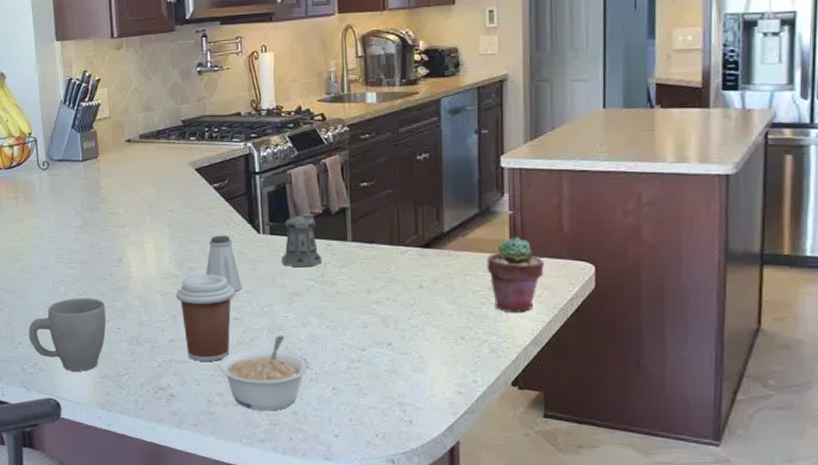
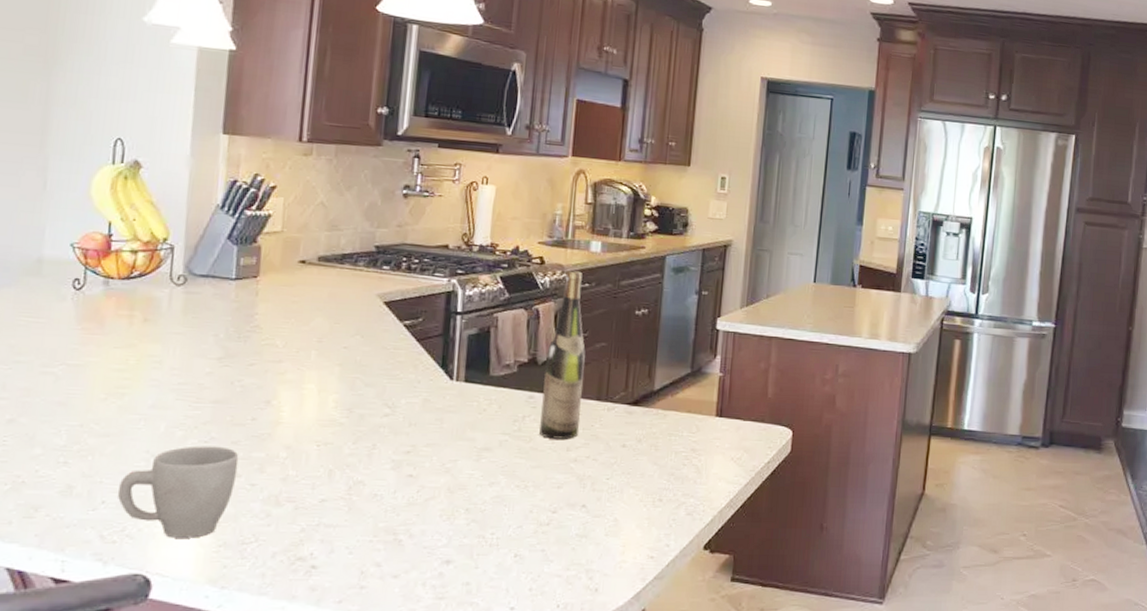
coffee cup: present [175,274,235,361] -> none [336,423,413,525]
saltshaker: present [206,235,242,292] -> none [379,379,423,444]
legume: present [218,335,310,410] -> none [379,495,491,581]
pepper shaker: present [265,213,322,268] -> none [461,361,521,420]
wine bottle: none [338,123,376,283] -> present [539,270,586,439]
potted succulent: present [487,237,544,312] -> none [692,399,747,475]

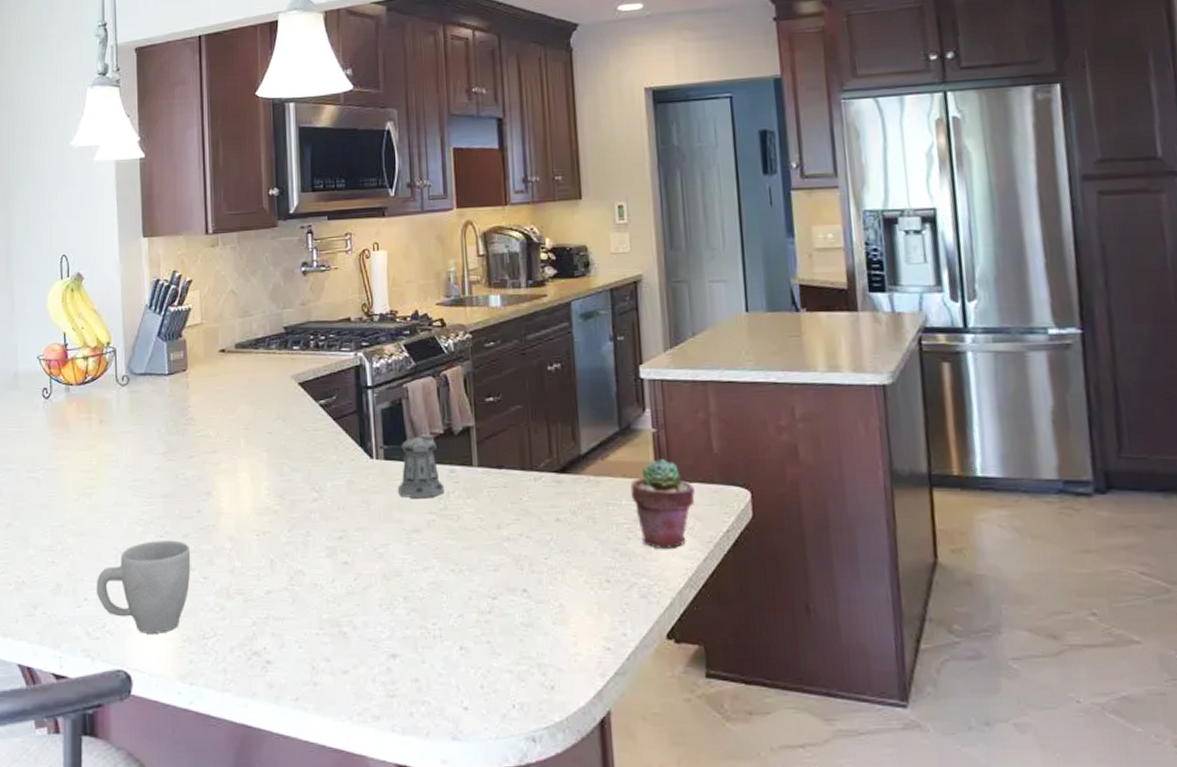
pepper shaker: none [461,361,521,420] -> present [379,434,445,499]
wine bottle: present [539,270,586,439] -> none [461,330,507,516]
potted succulent: none [692,399,747,475] -> present [630,459,695,548]

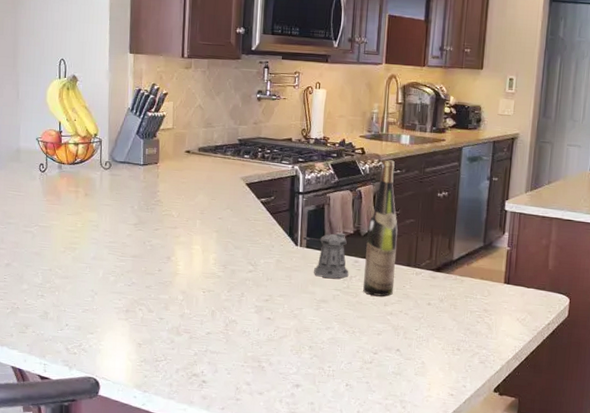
mug: present [95,540,191,634] -> none [75,288,151,355]
wine bottle: none [461,330,507,516] -> present [363,159,399,296]
potted succulent: present [630,459,695,548] -> none [484,269,530,332]

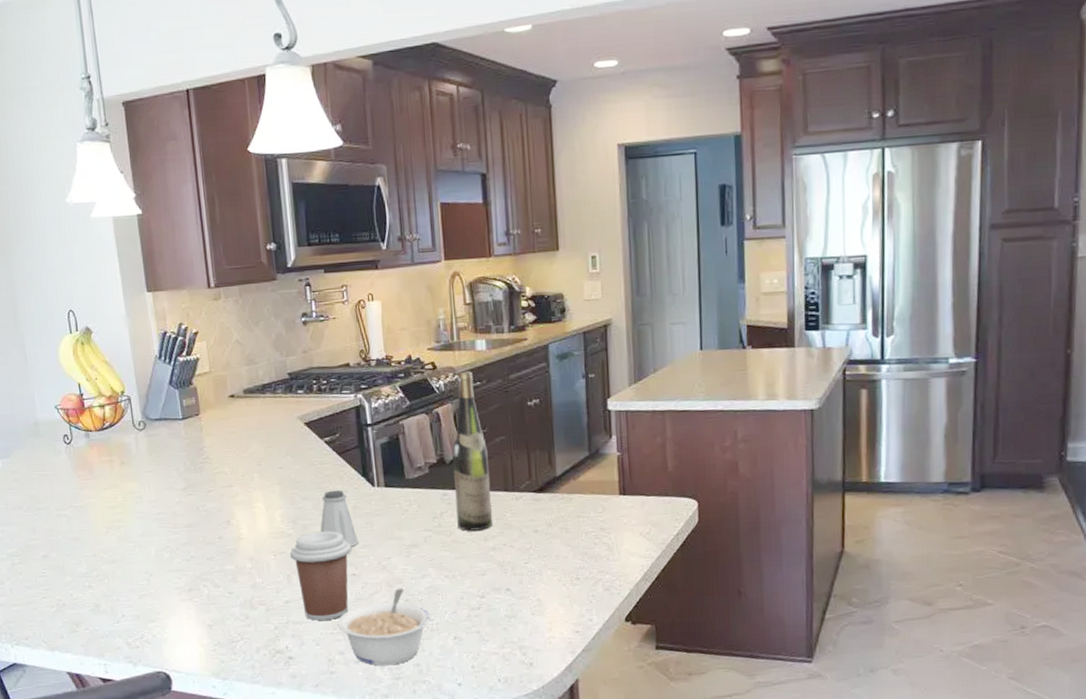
coffee cup: none [216,277,270,354] -> present [289,531,351,621]
saltshaker: none [246,244,277,295] -> present [320,490,358,547]
legume: none [248,335,329,400] -> present [337,588,430,665]
pepper shaker: present [303,232,349,279] -> none [380,464,439,519]

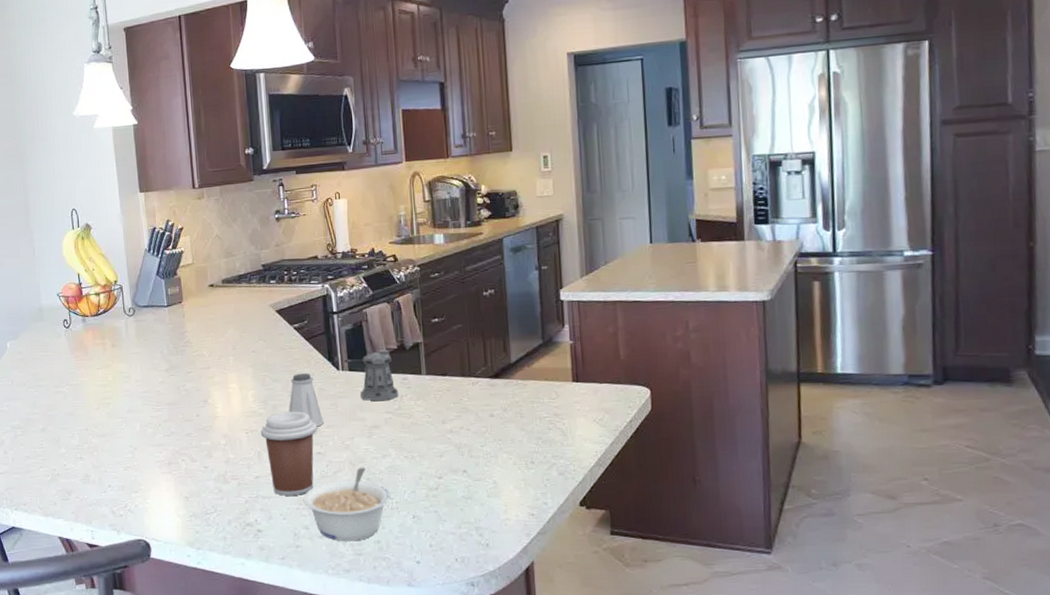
pepper shaker: none [380,464,439,519] -> present [344,349,399,402]
wine bottle: present [452,371,492,531] -> none [412,263,450,414]

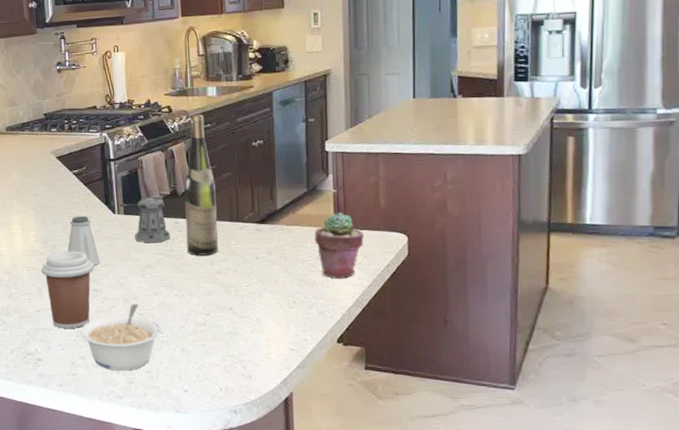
wine bottle: none [412,263,450,414] -> present [184,114,218,256]
potted succulent: none [551,365,604,436] -> present [314,212,364,278]

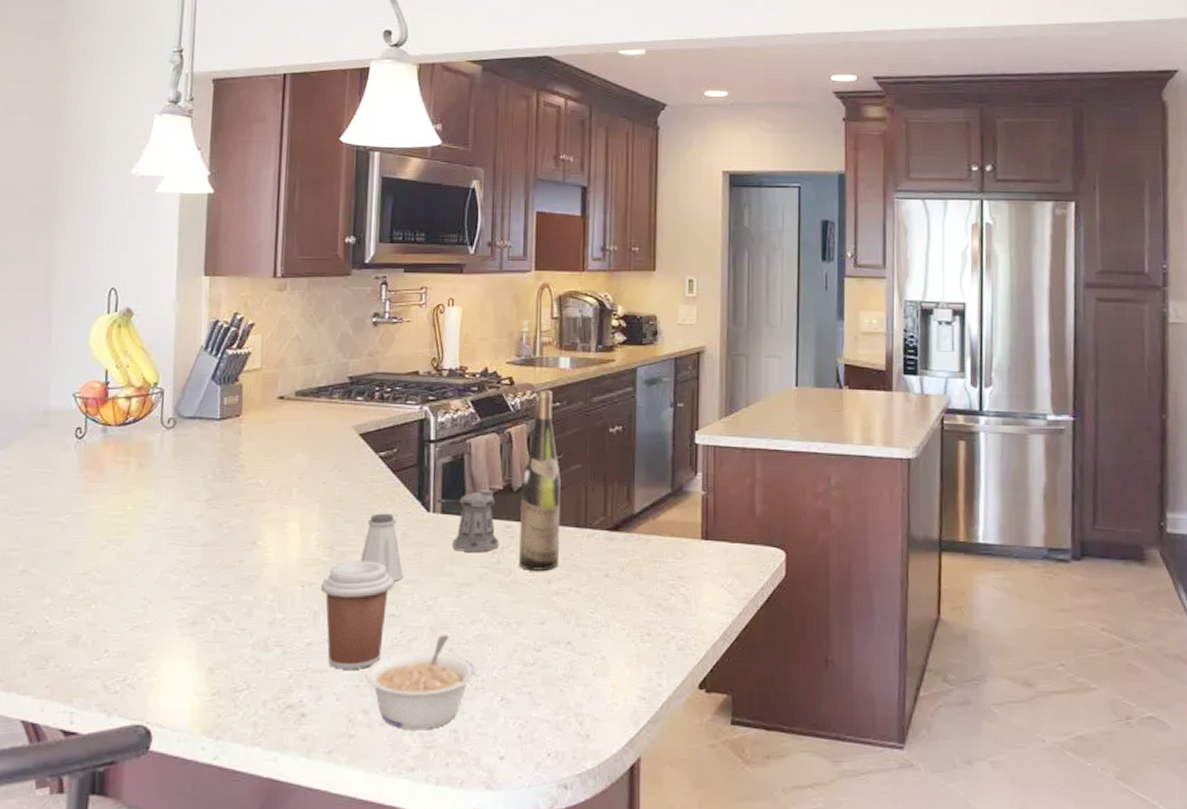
potted succulent: present [314,212,364,278] -> none [677,520,735,604]

